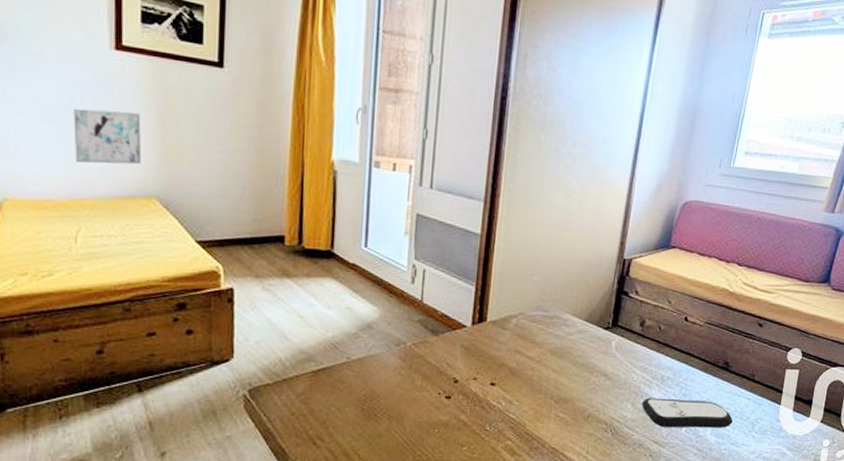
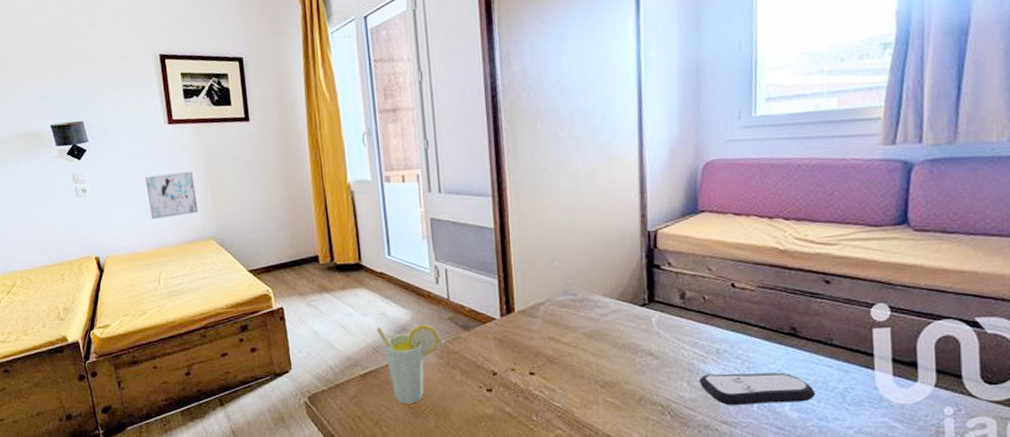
cup: none [338,321,407,405] -> present [376,324,441,404]

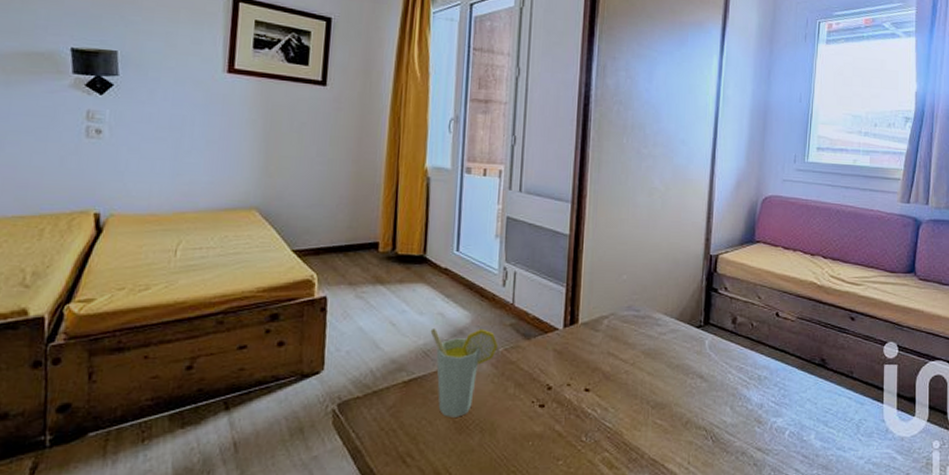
wall art: present [145,172,199,220] -> none [181,126,247,178]
remote control: present [699,372,815,406] -> none [741,400,836,433]

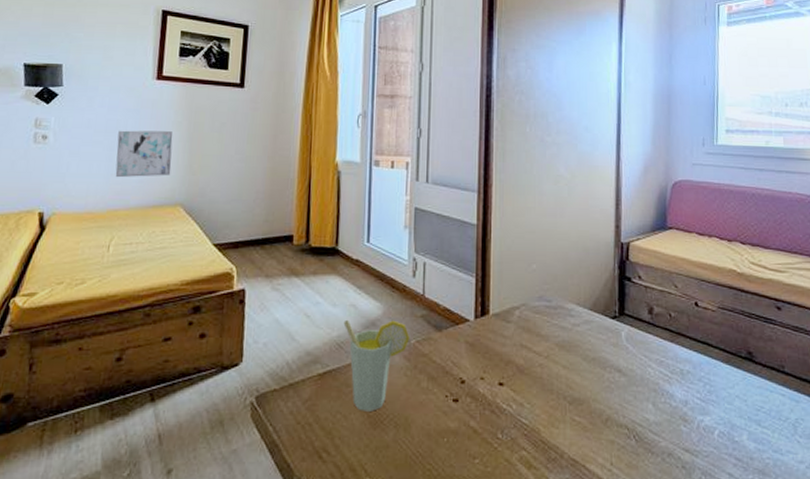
wall art: none [181,126,247,178] -> present [115,130,173,178]

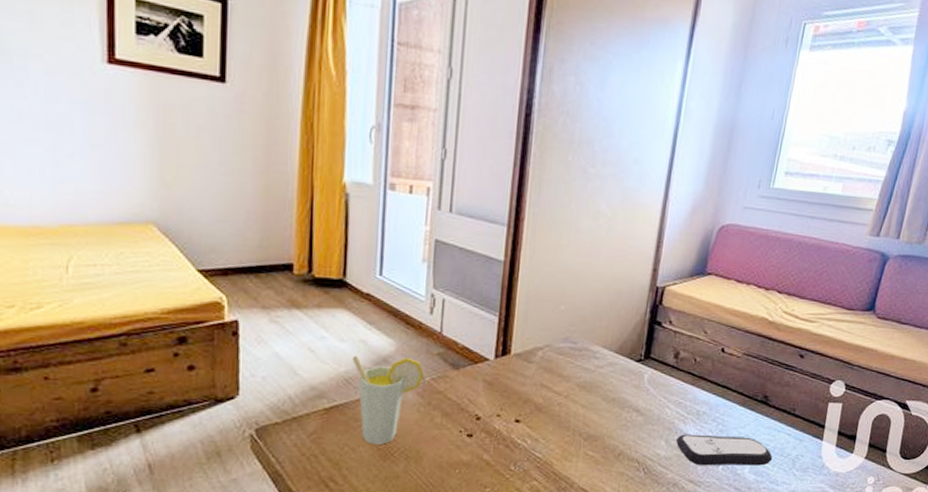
wall art: present [115,130,173,178] -> none [63,126,138,188]
remote control: none [664,396,770,432] -> present [676,434,772,466]

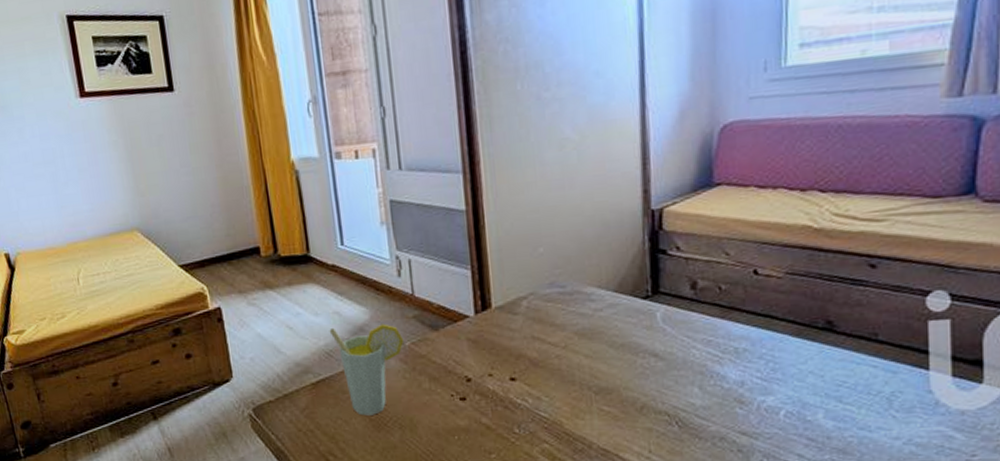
remote control: present [676,434,772,466] -> none [714,374,855,414]

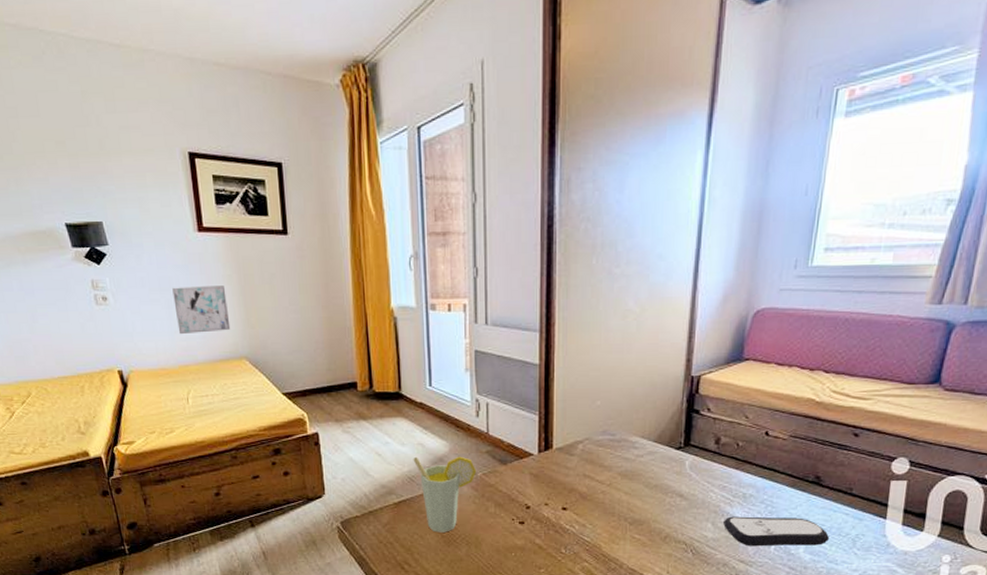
wall art: none [56,153,120,210] -> present [172,286,231,335]
remote control: none [714,374,855,414] -> present [723,516,829,547]

